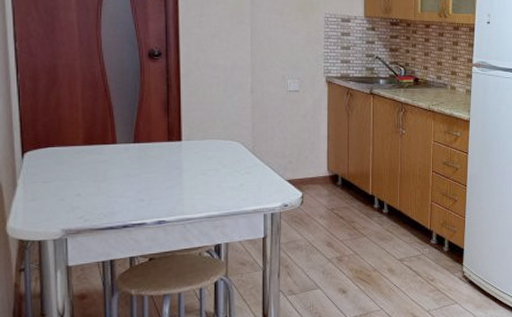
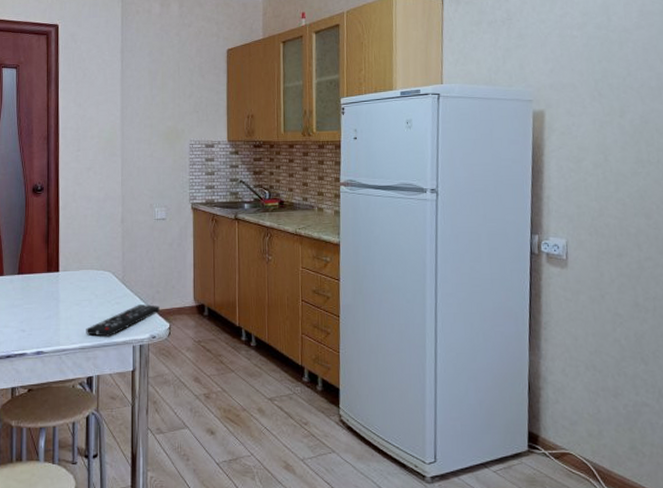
remote control: none [213,174,292,206] -> present [86,304,160,337]

